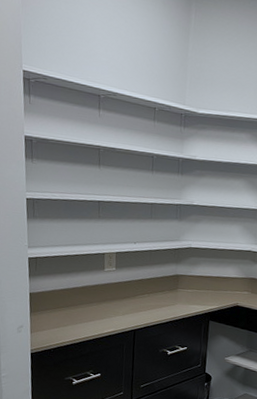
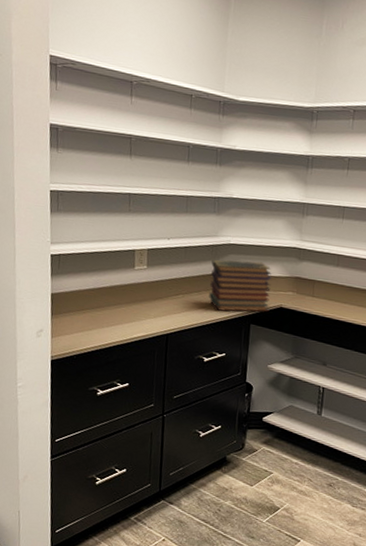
book stack: none [172,262,229,310] -> present [209,260,271,312]

